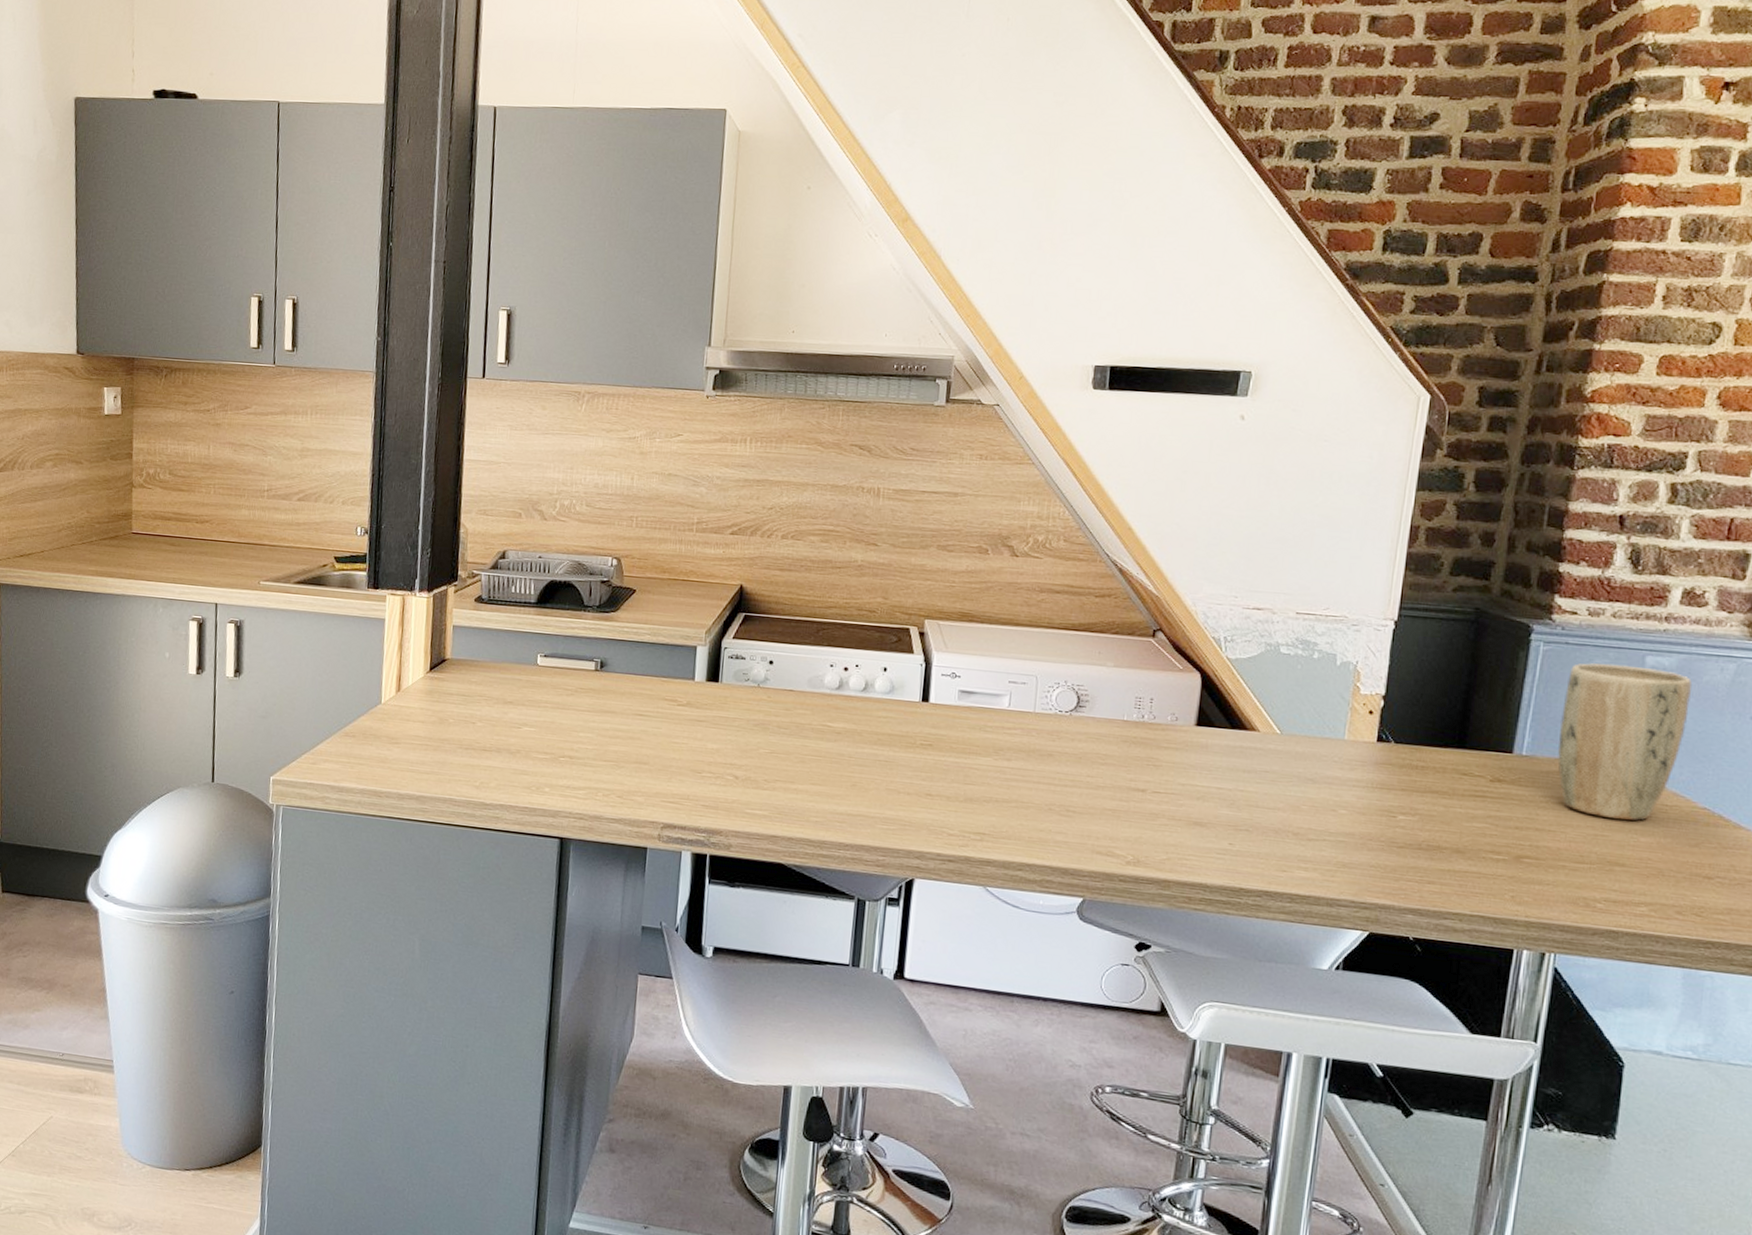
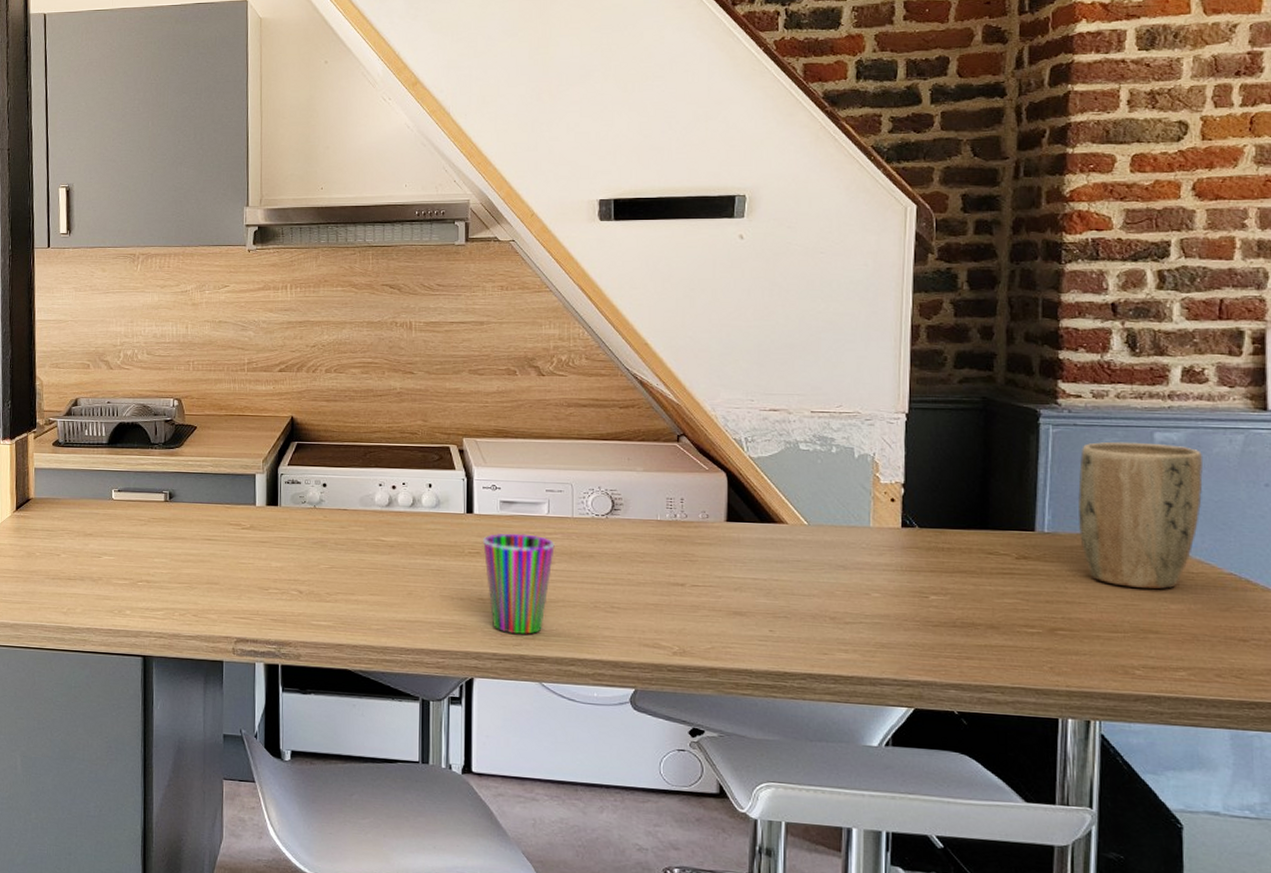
cup: none [936,725,1013,836] -> present [483,533,555,636]

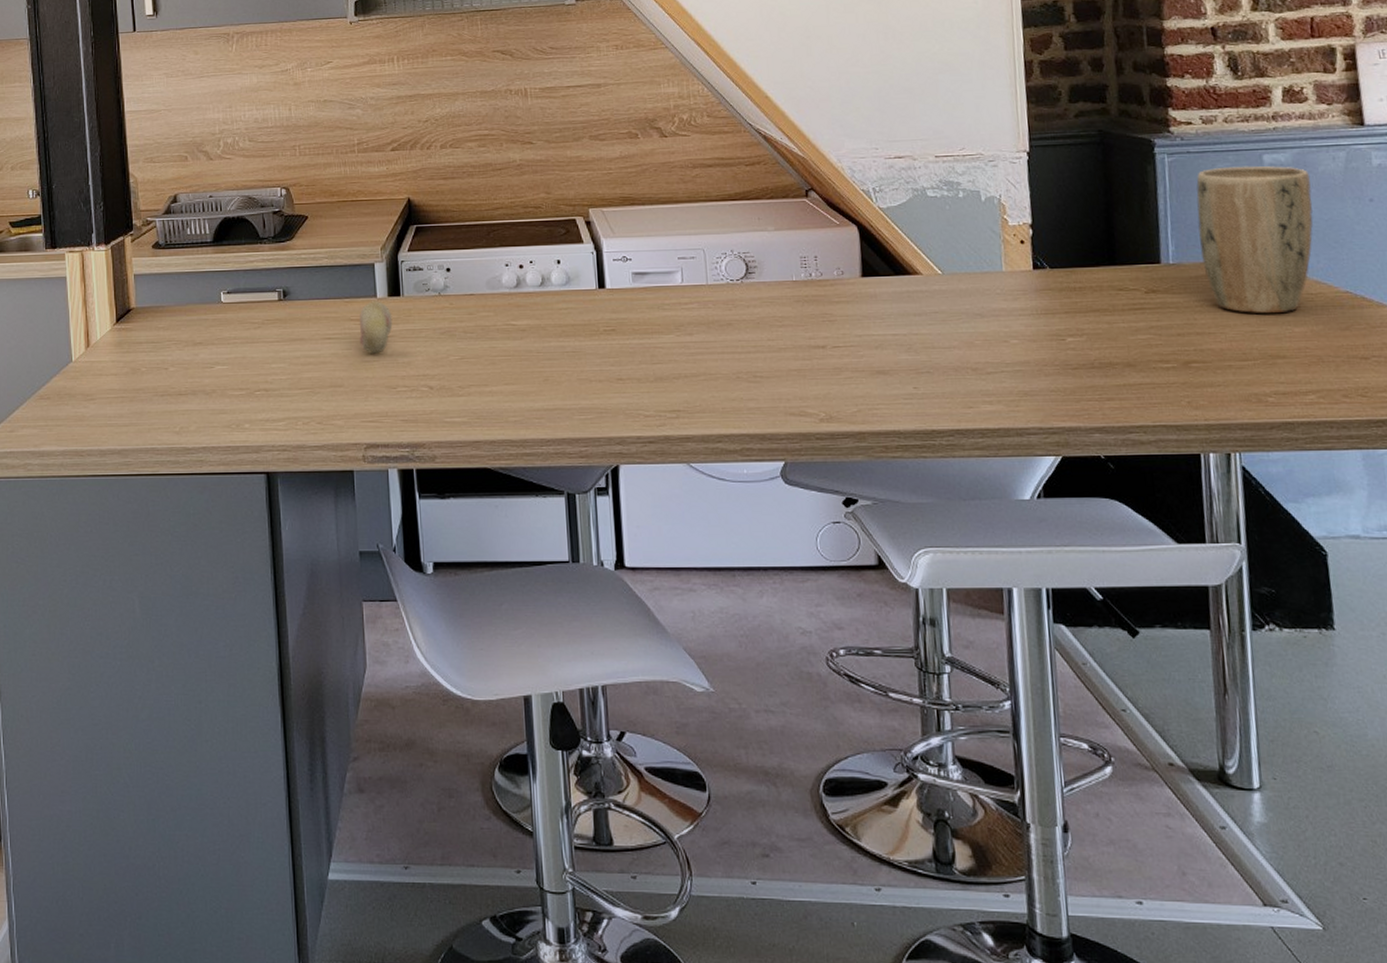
fruit: none [237,508,269,557] -> present [359,301,393,354]
cup: present [483,533,555,636] -> none [618,306,692,414]

